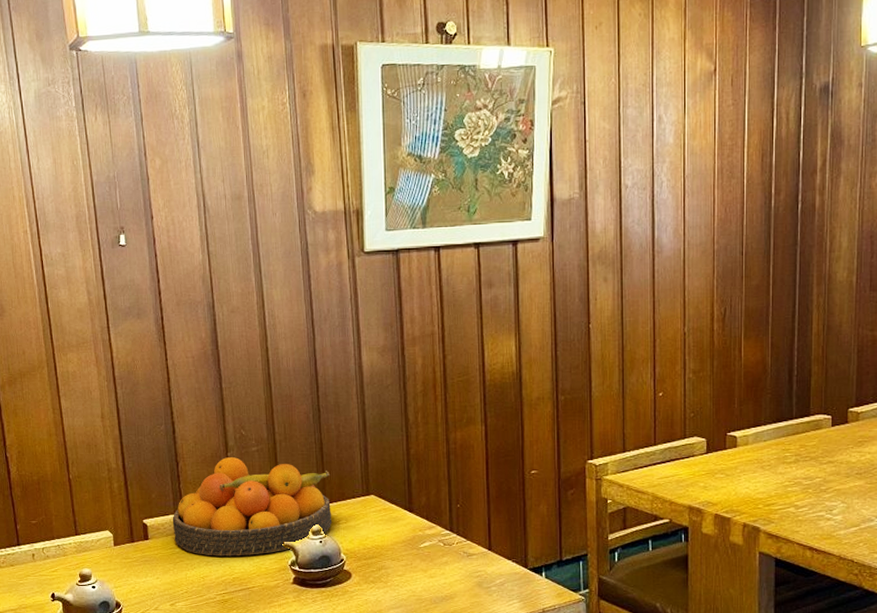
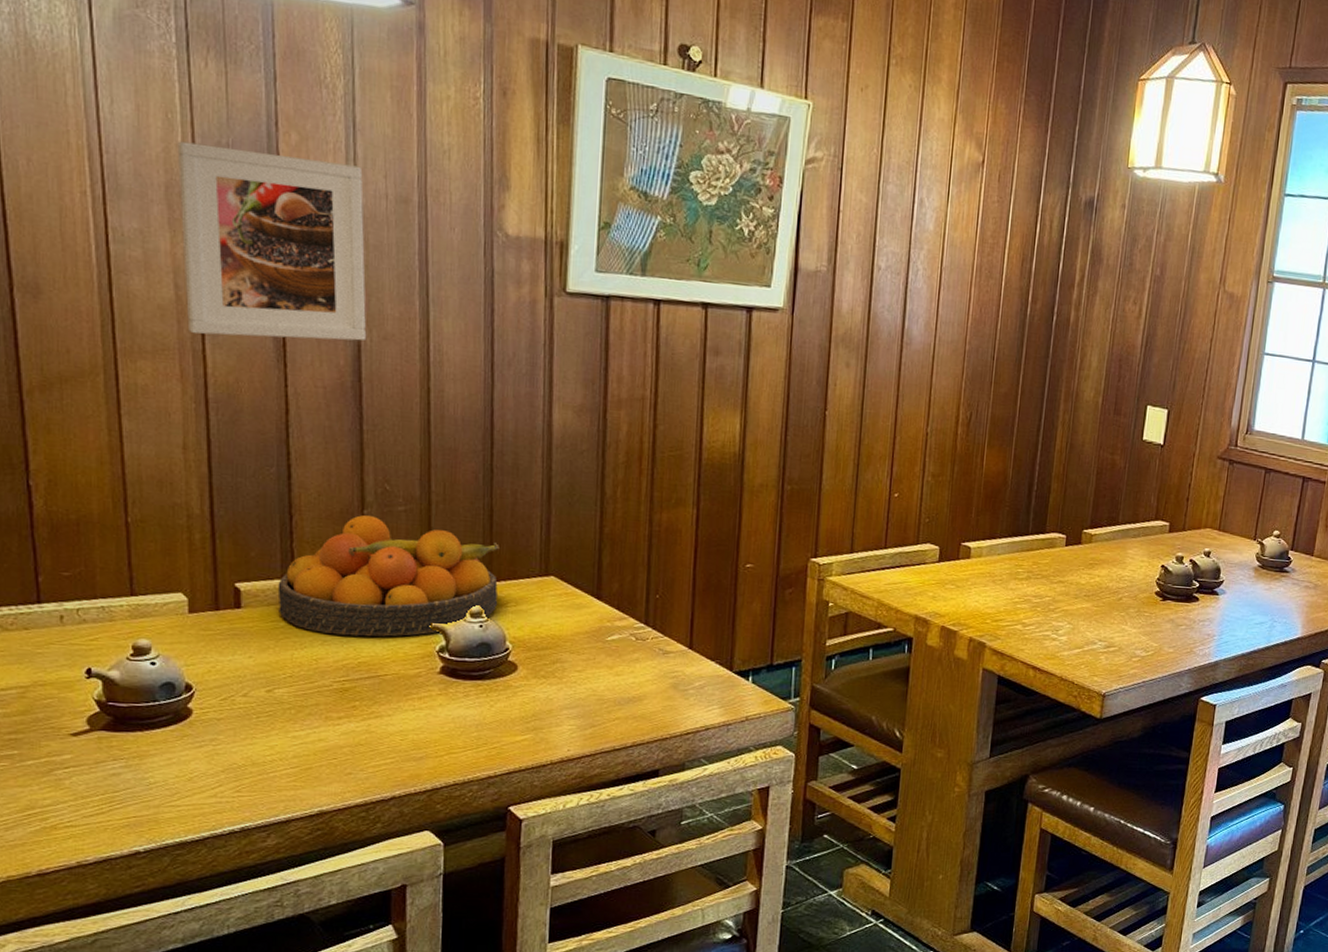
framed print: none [81,176,220,328] -> present [177,141,367,341]

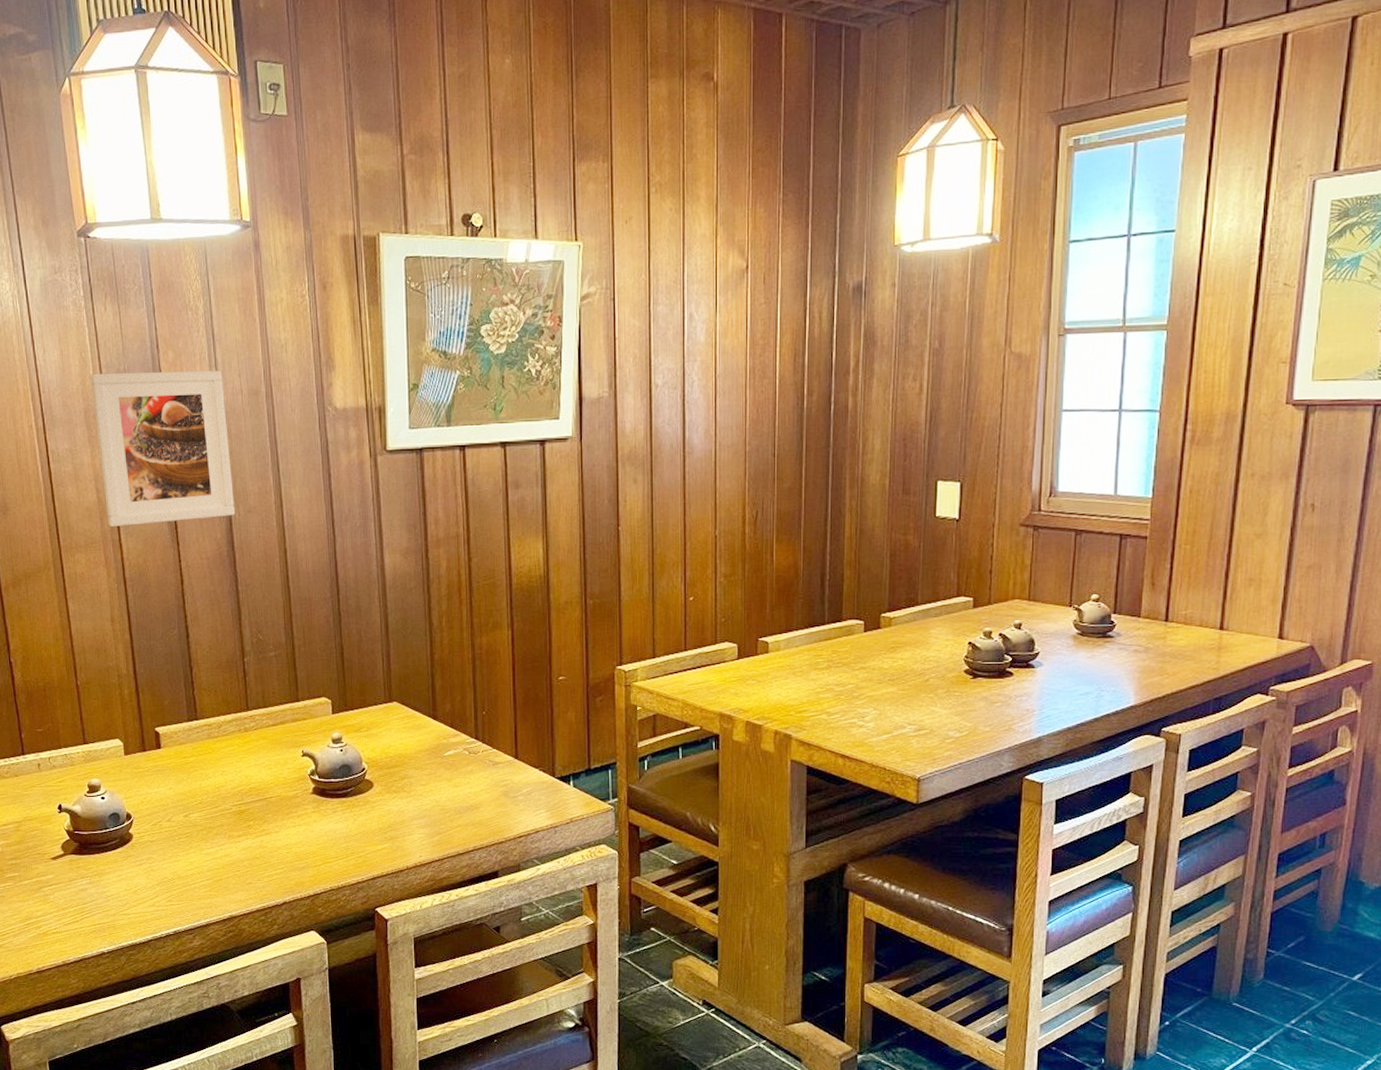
fruit bowl: present [277,514,501,637] -> none [186,662,354,766]

